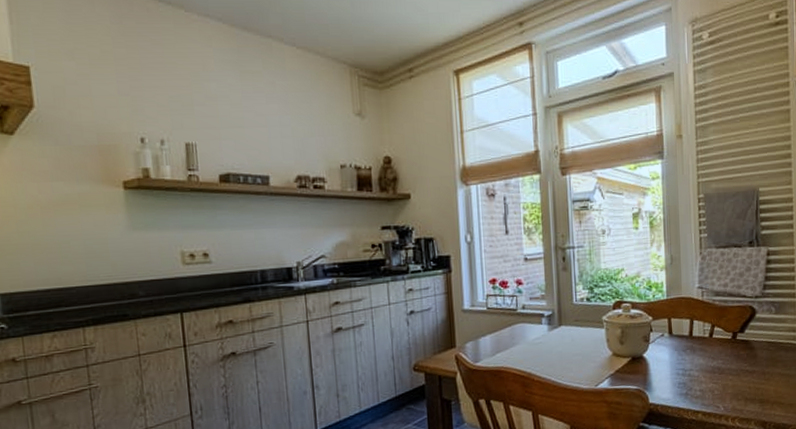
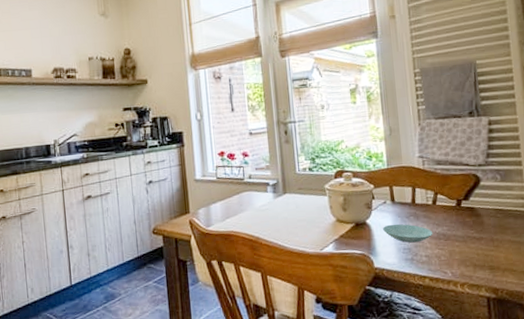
saucer: none [658,357,708,377] -> present [382,224,433,243]

